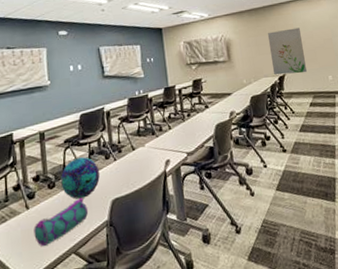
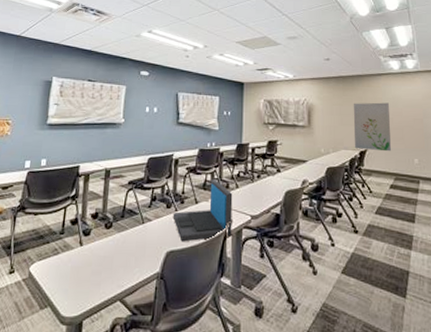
pencil case: present [34,197,88,246] -> none [83,243,140,287]
decorative ball: present [61,157,100,199] -> none [118,202,158,245]
laptop: none [112,124,171,188] -> present [172,179,233,242]

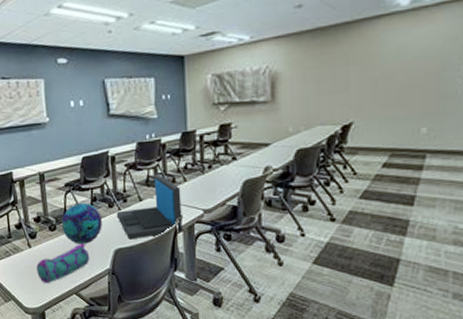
pencil case: none [83,243,140,287] -> present [36,243,89,283]
decorative ball: none [118,202,158,245] -> present [62,203,102,244]
wall art: present [353,102,391,152] -> none [334,56,389,123]

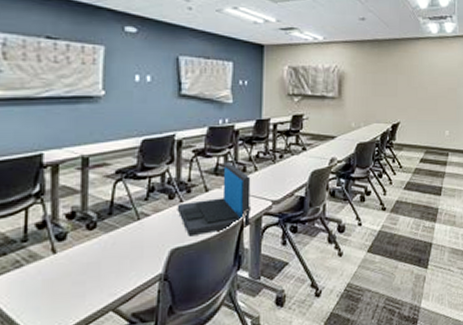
pencil case: present [36,243,89,283] -> none [60,243,137,300]
decorative ball: present [62,203,102,244] -> none [105,194,158,245]

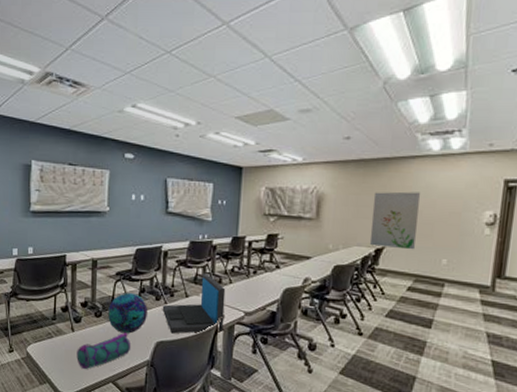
pencil case: none [60,243,137,300] -> present [76,332,130,369]
decorative ball: none [105,194,158,245] -> present [108,293,147,334]
wall art: none [386,70,425,124] -> present [369,191,420,250]

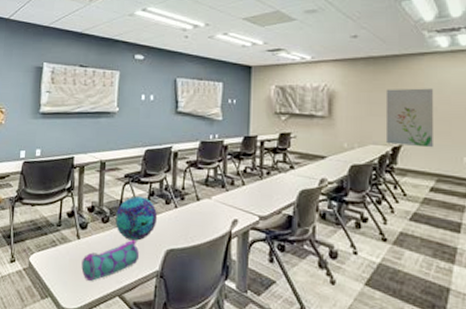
laptop: present [162,273,226,334] -> none [172,175,239,241]

